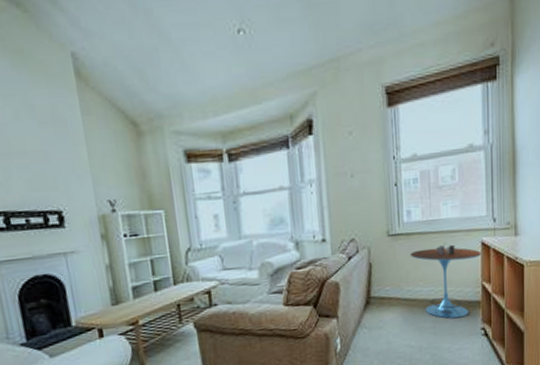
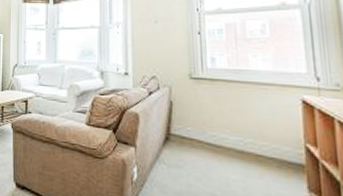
side table: present [410,242,482,319] -> none [214,93,303,179]

